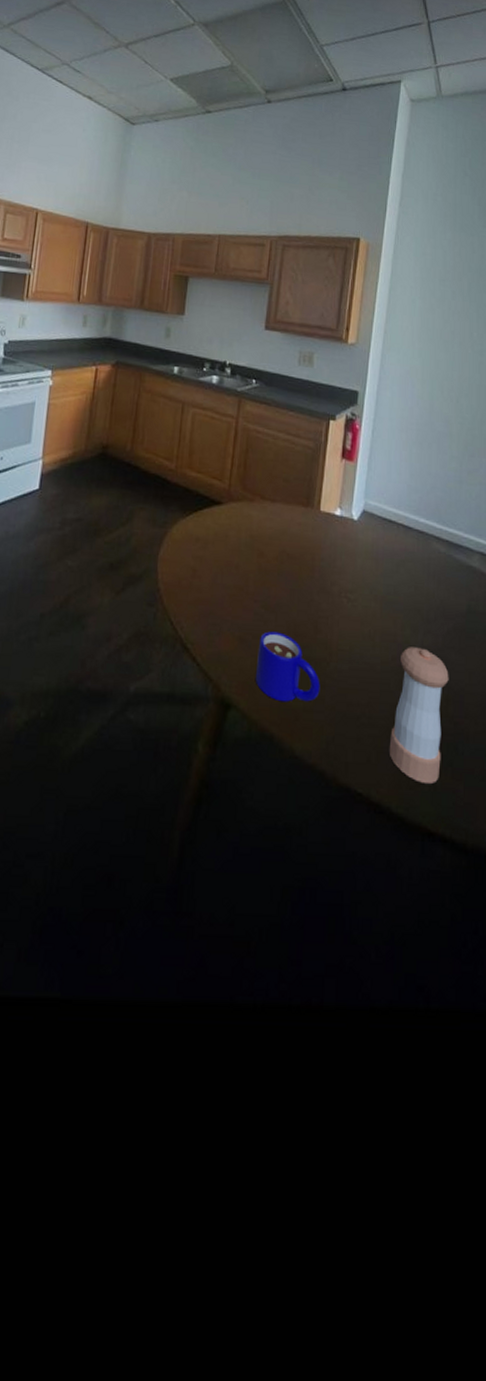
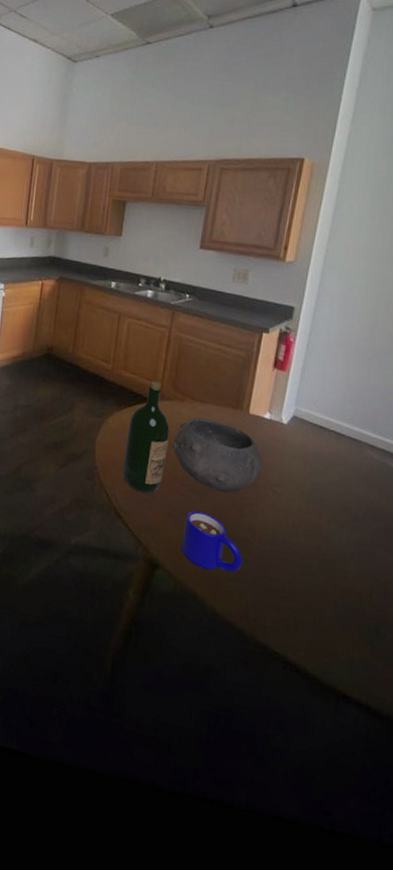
wine bottle: none [189,479,239,616] -> present [122,380,170,493]
bowl: none [242,519,335,604] -> present [172,418,262,492]
pepper shaker: present [389,647,449,785] -> none [307,539,375,657]

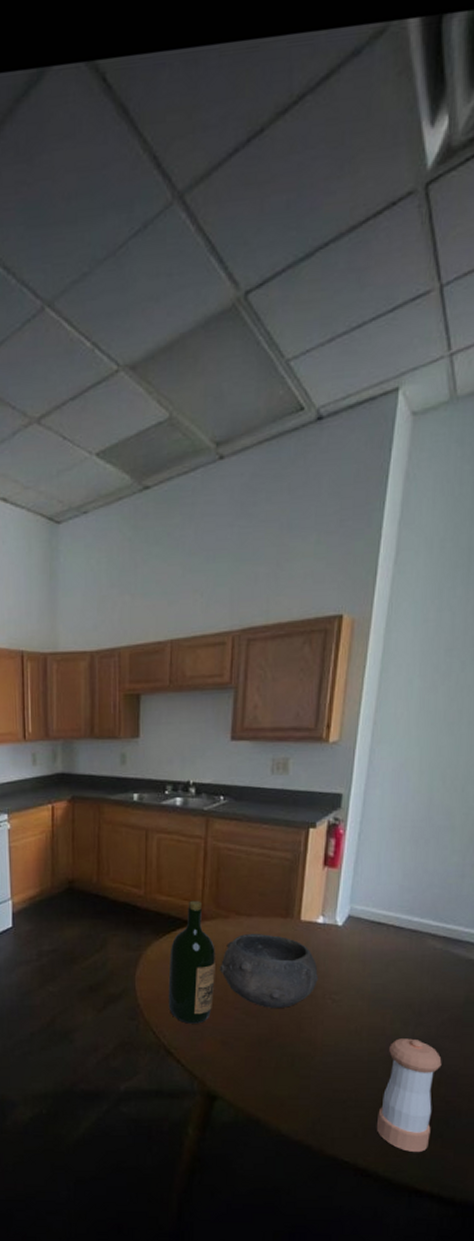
mug: present [181,510,243,573] -> none [239,1034,305,1092]
pepper shaker: none [307,539,375,657] -> present [376,1038,442,1153]

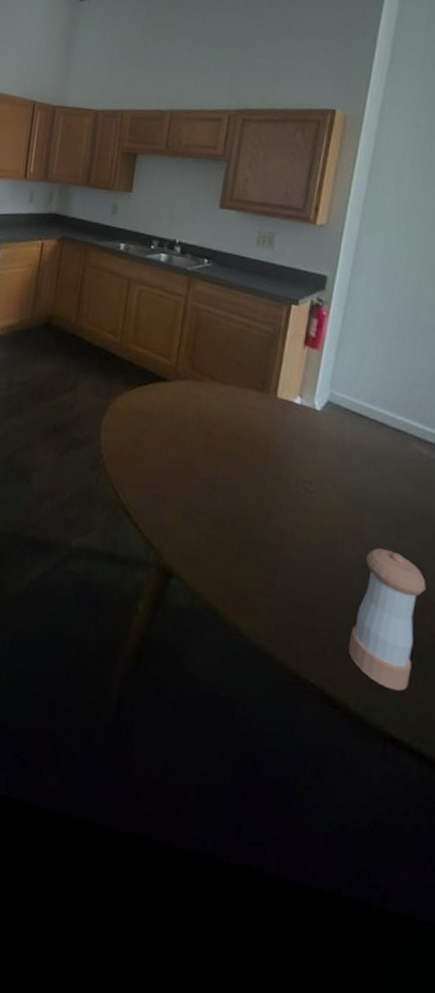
wine bottle: present [168,900,215,1024] -> none [132,356,186,488]
bowl: present [219,933,318,1008] -> none [188,401,292,489]

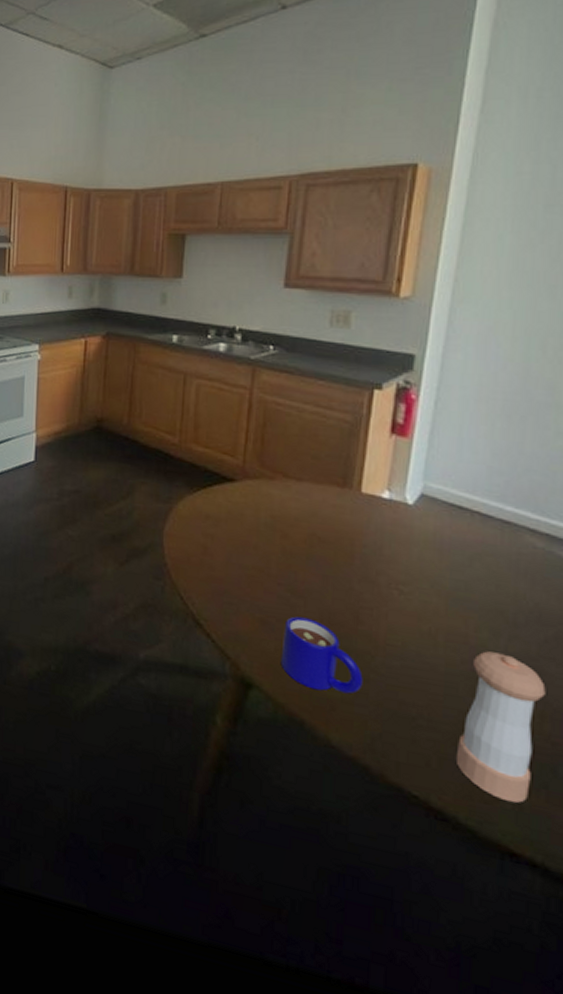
mug: none [199,510,271,585] -> present [280,616,363,694]

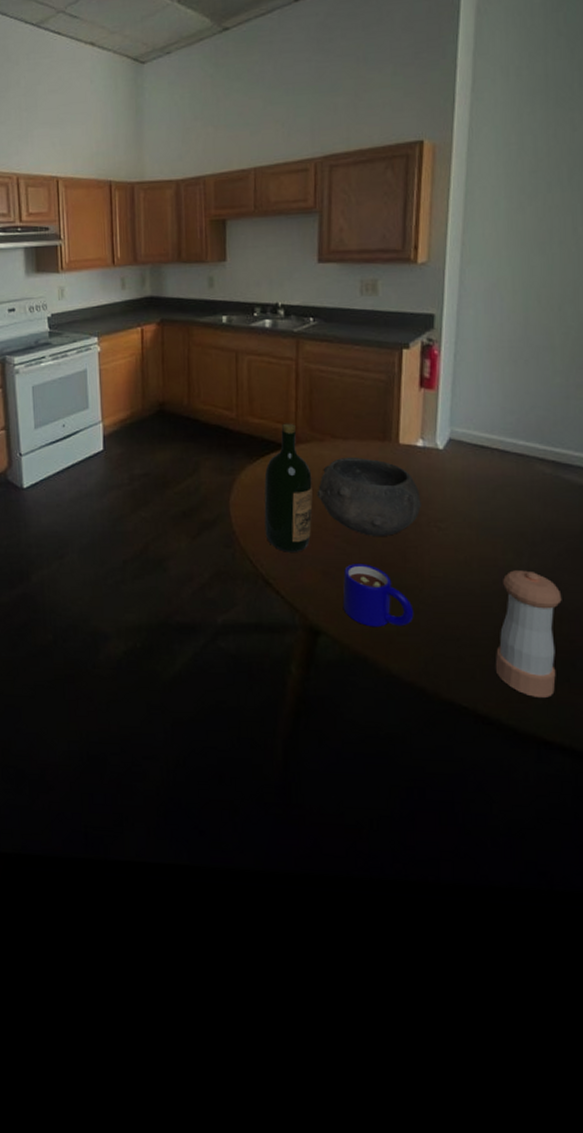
wine bottle: none [200,455,258,595] -> present [264,423,313,552]
bowl: none [261,499,382,592] -> present [317,456,421,536]

